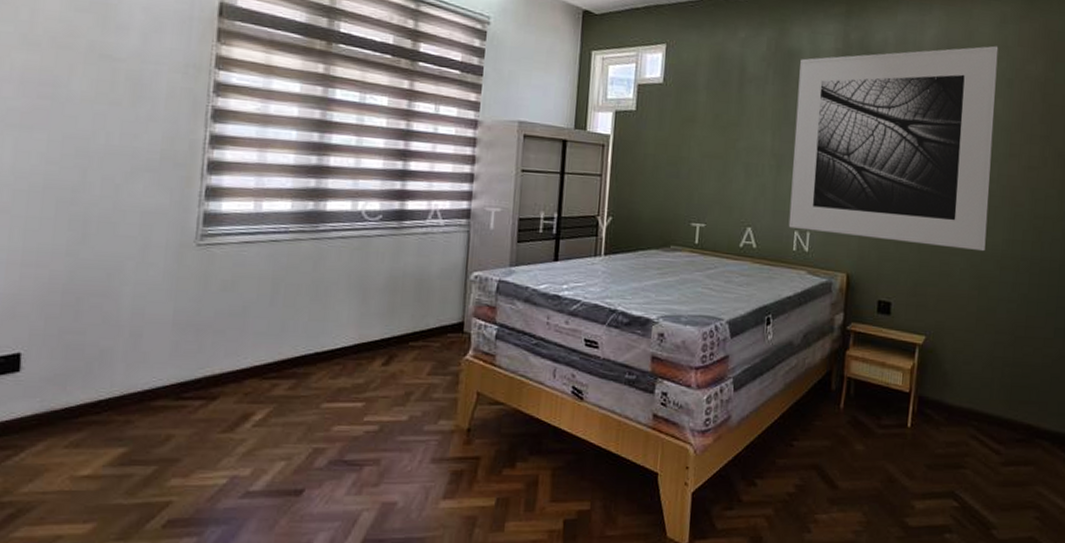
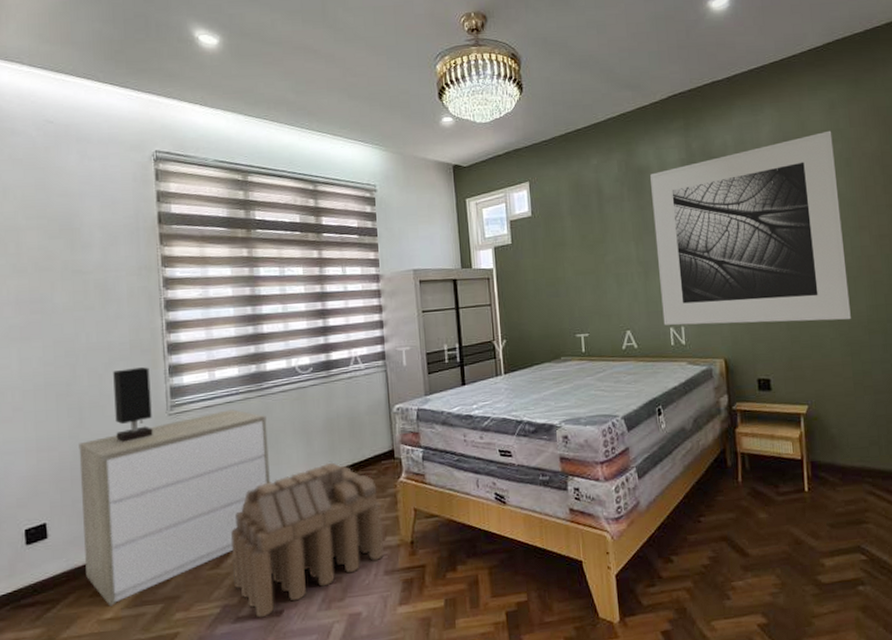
dresser: none [63,249,318,462] -> present [78,409,270,606]
table lamp: none [127,182,181,270] -> present [113,367,153,442]
stool: none [249,327,439,496] -> present [231,462,384,618]

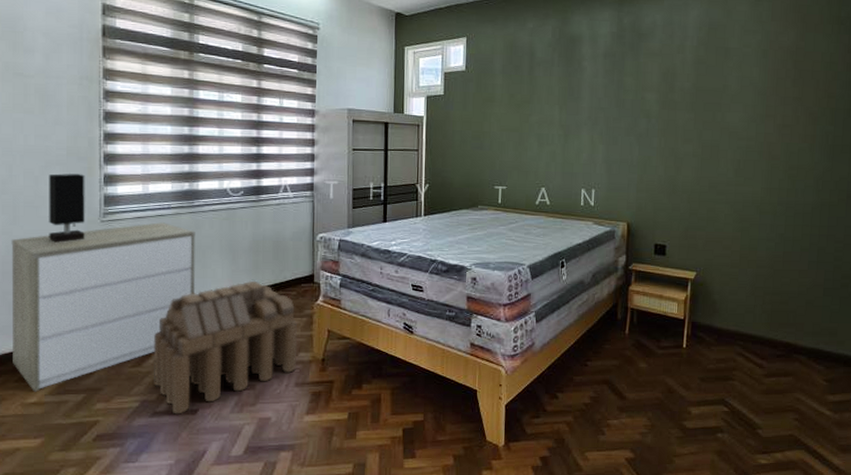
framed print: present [650,130,851,326] -> none [576,21,754,199]

